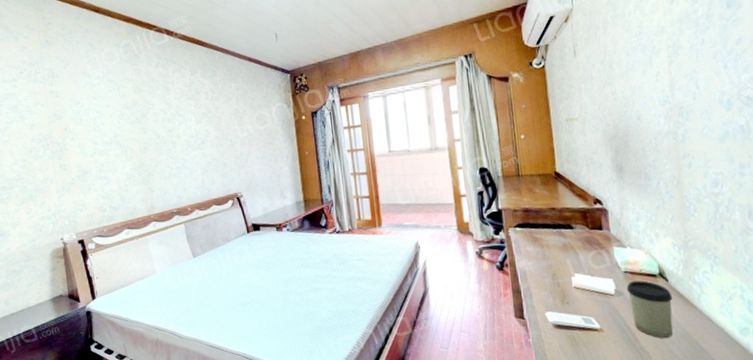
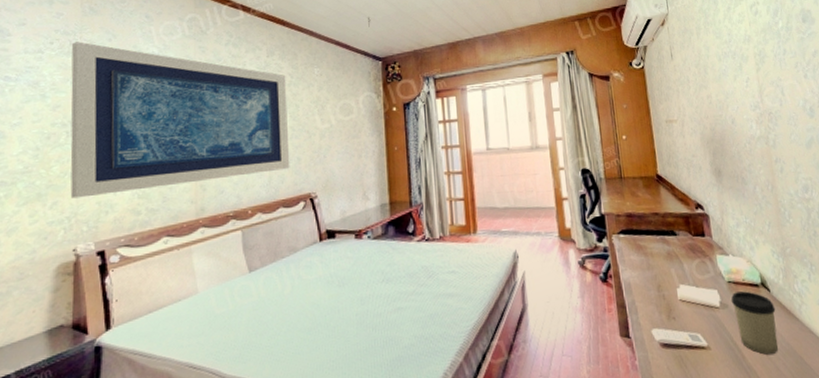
wall art: none [37,70,218,199] -> present [70,41,290,199]

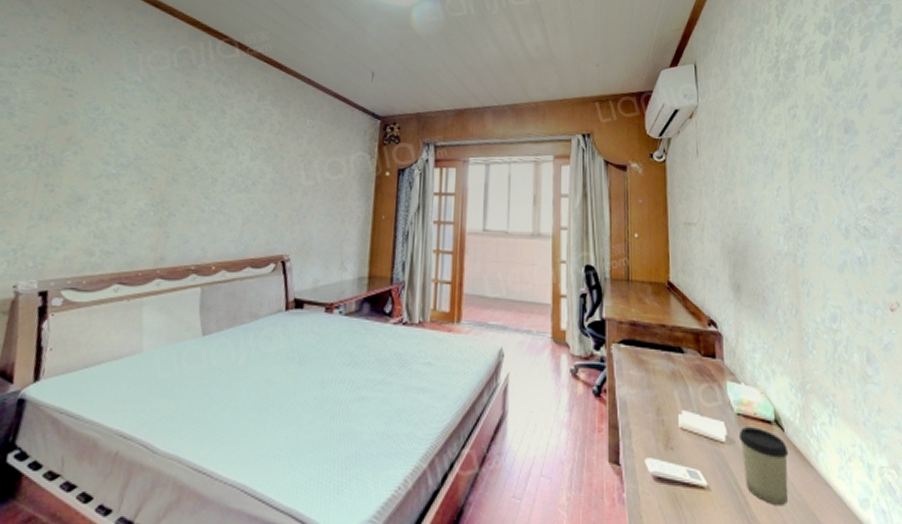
wall art: present [70,41,290,199] -> none [21,60,275,230]

